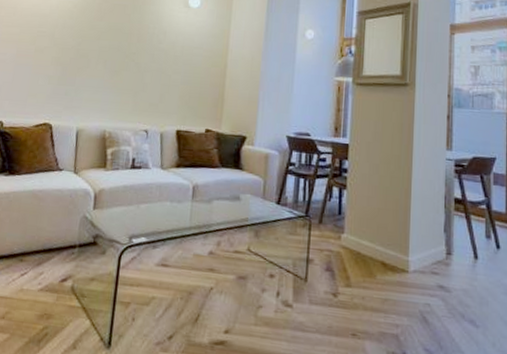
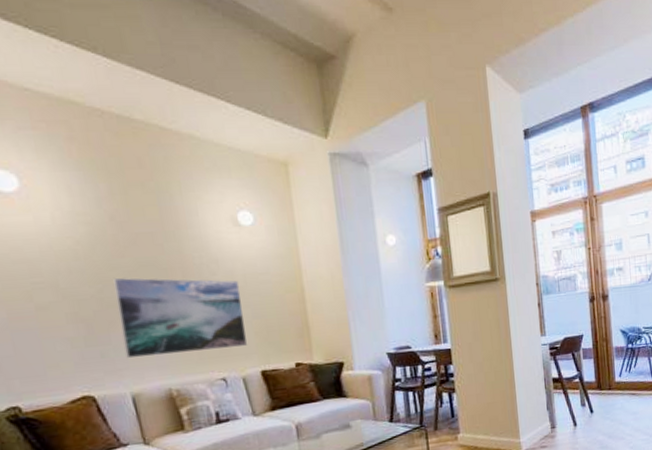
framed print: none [82,35,178,107] -> present [113,277,248,359]

